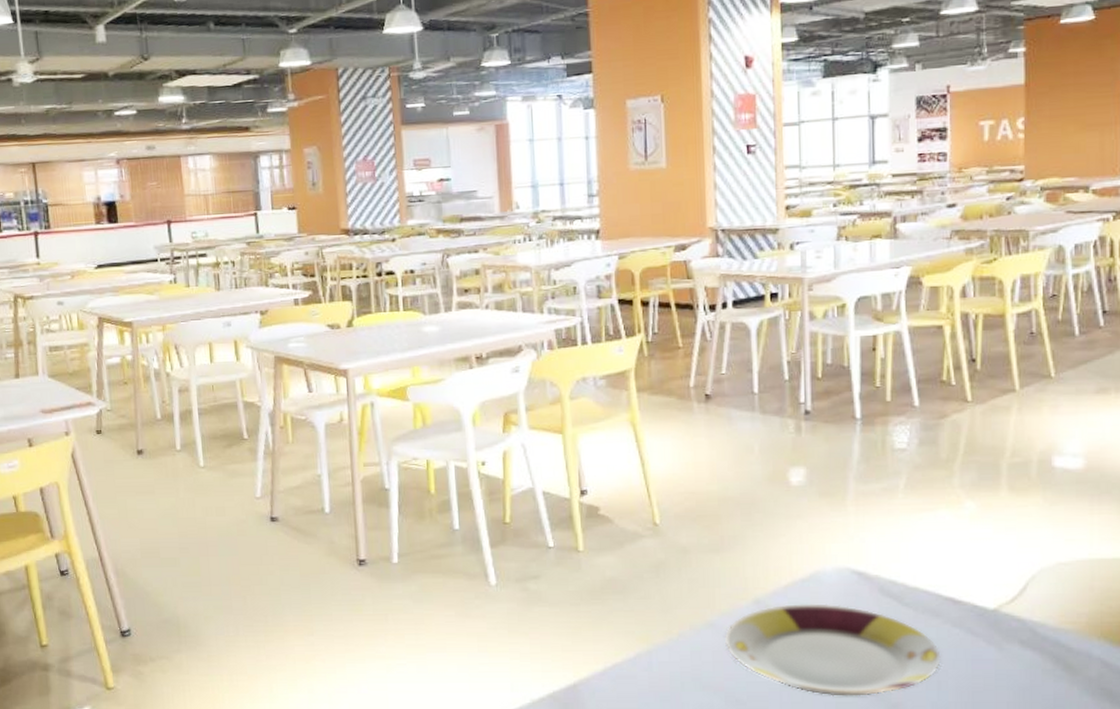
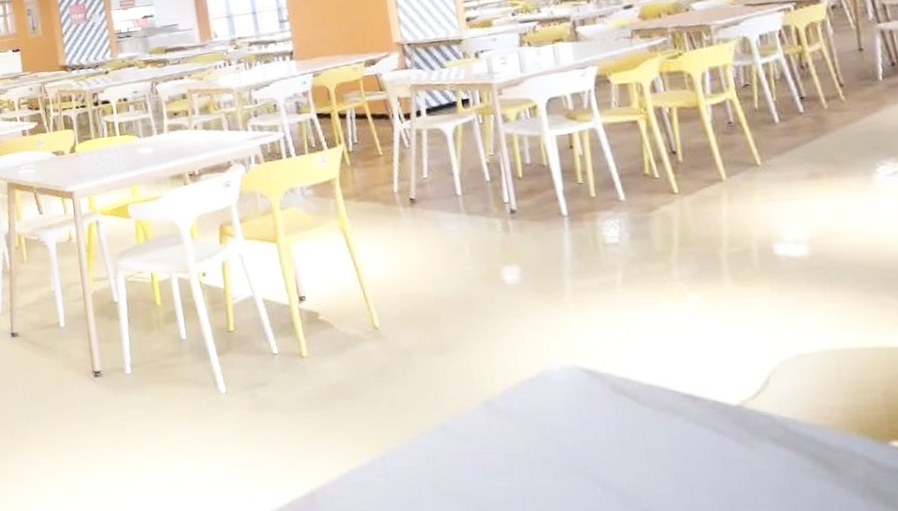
plate: present [724,603,941,696] -> none [458,403,690,502]

